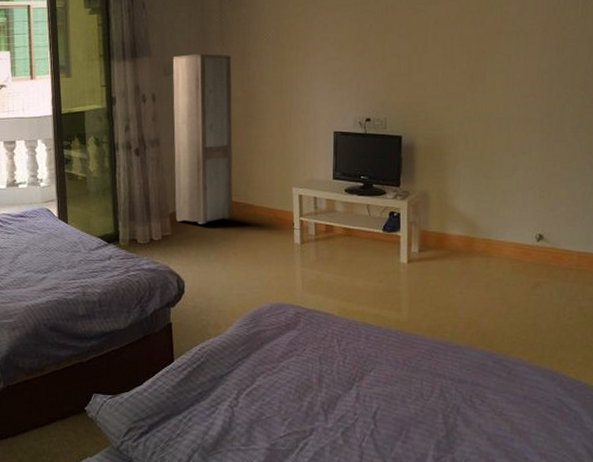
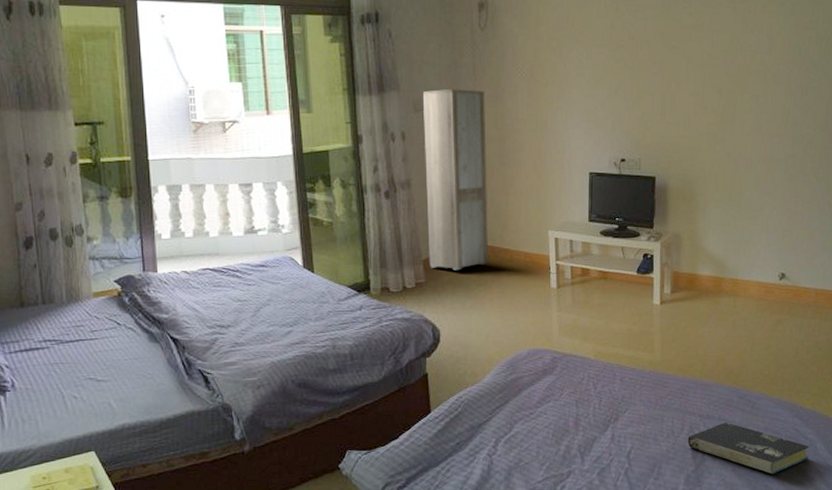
book: none [438,387,574,446] -> present [687,422,809,474]

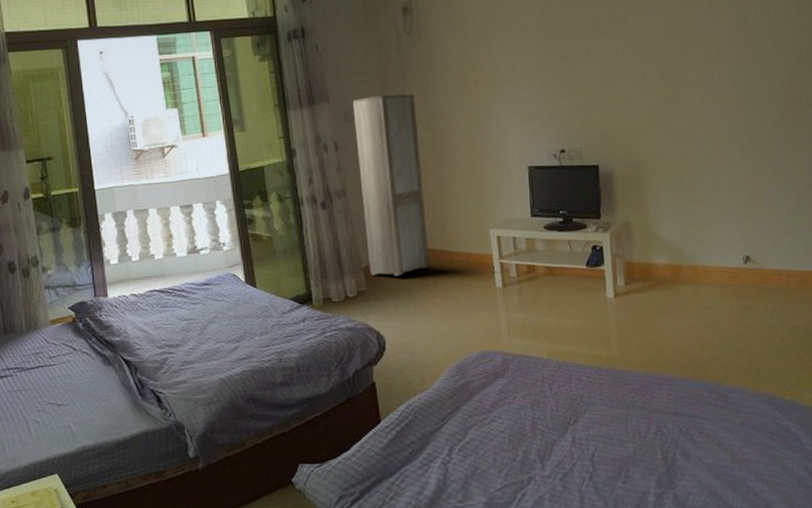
book: present [687,422,809,474] -> none [655,419,794,473]

